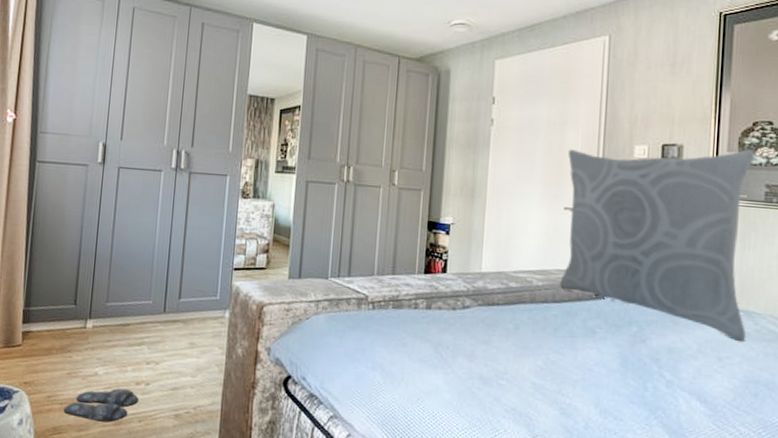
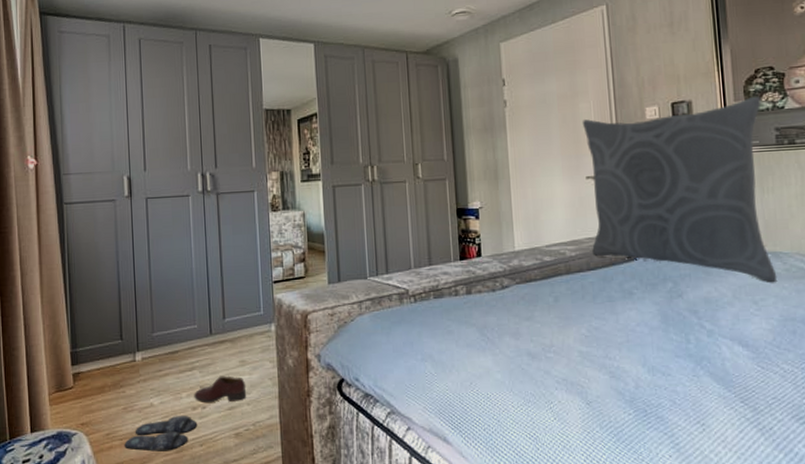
shoe: none [139,355,193,383] -> present [194,375,247,403]

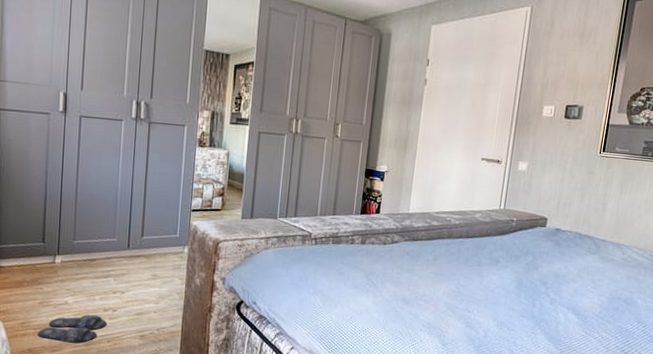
shoe: present [194,375,247,403] -> none [106,285,156,309]
pillow: present [582,96,777,283] -> none [473,108,640,268]

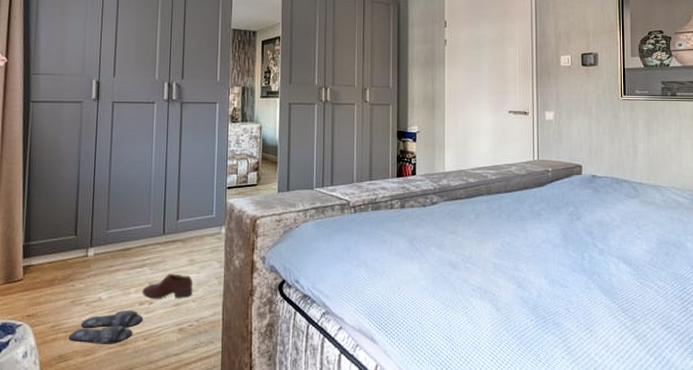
shoe: none [106,285,156,309] -> present [142,273,194,299]

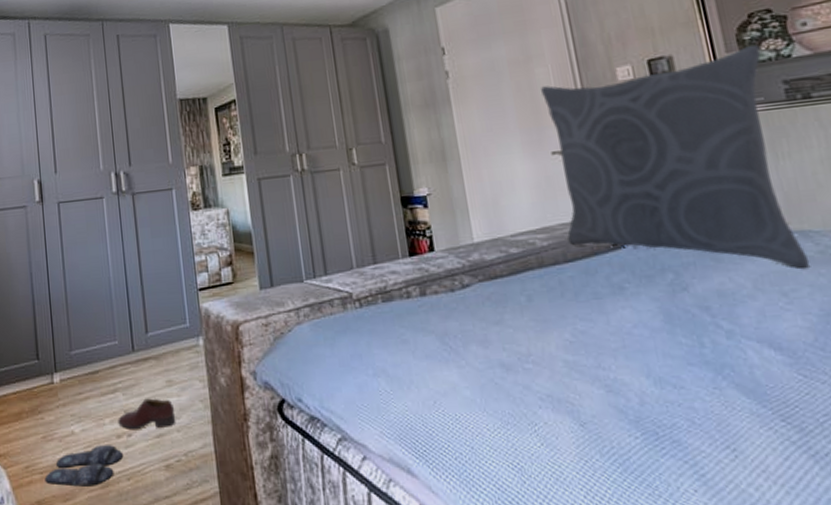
pillow: none [508,54,657,212] -> present [540,44,810,270]

